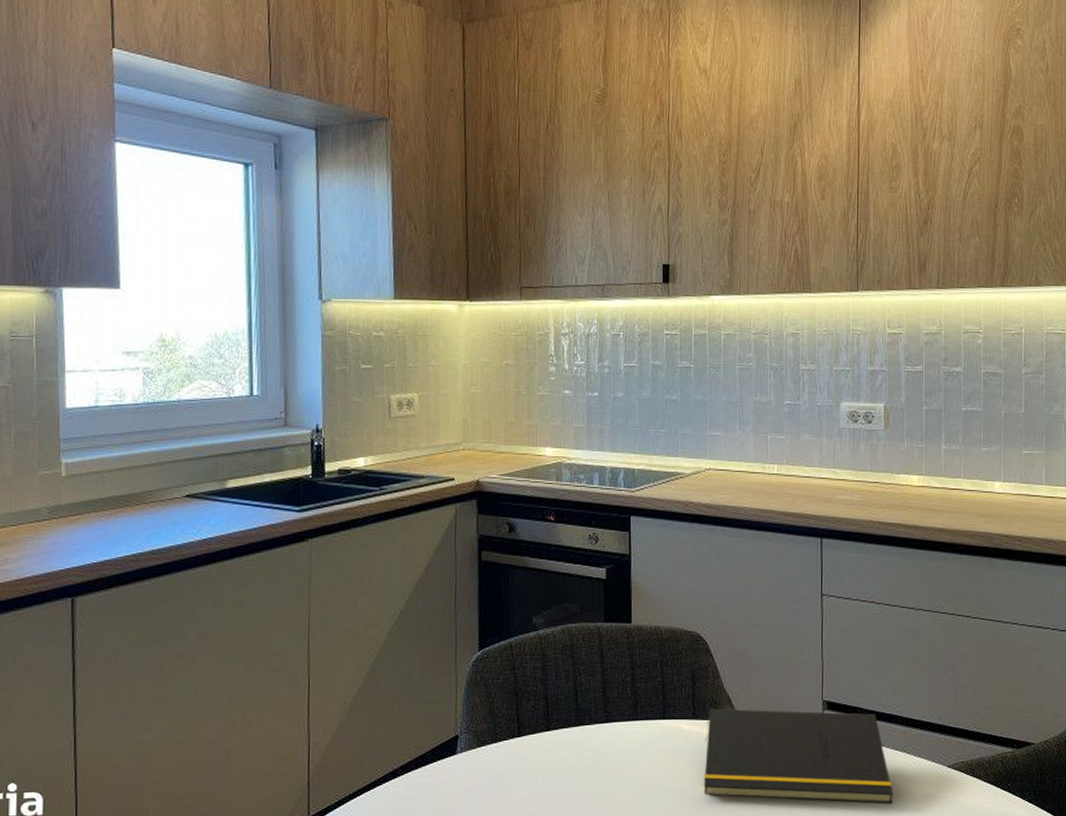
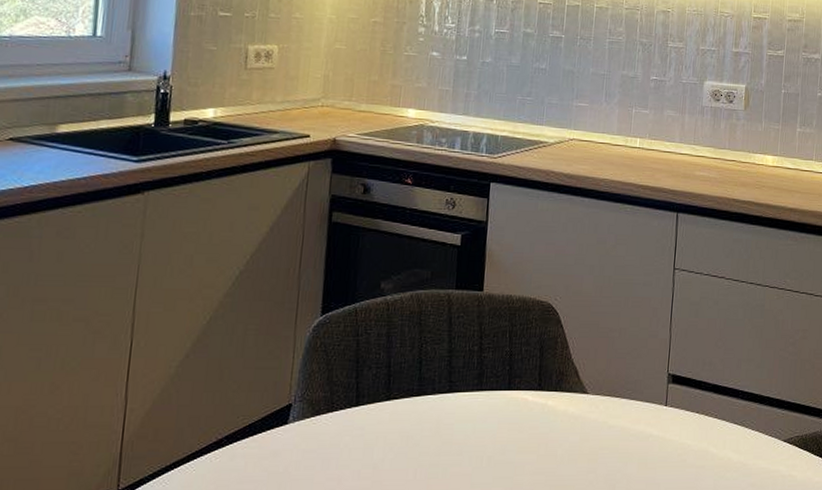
notepad: present [703,708,893,804] -> none [544,380,730,478]

